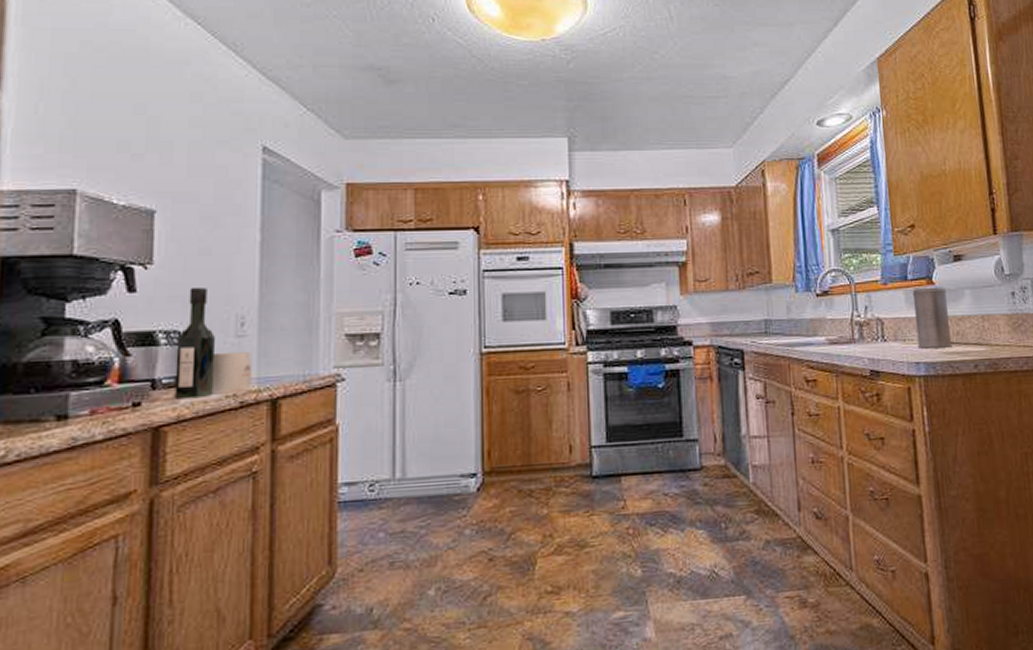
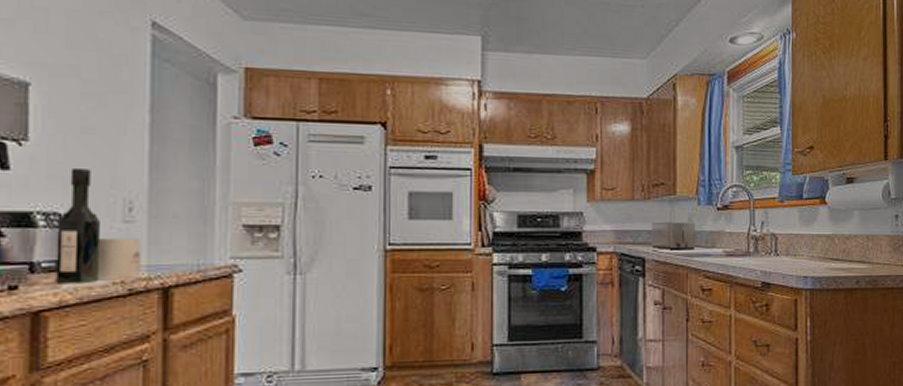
toaster: none [747,310,797,341] -> present [651,221,696,250]
canister: present [912,287,952,350] -> none [806,206,838,265]

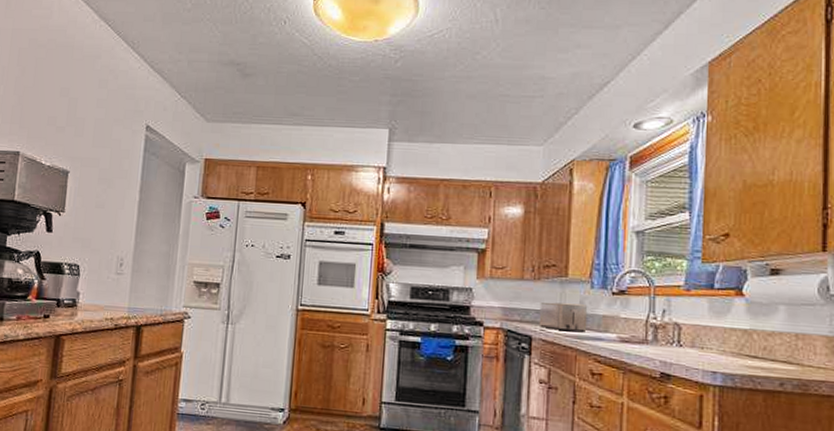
bottle: present [56,167,100,284] -> none [71,232,102,318]
mug: present [96,237,141,281] -> none [96,284,126,318]

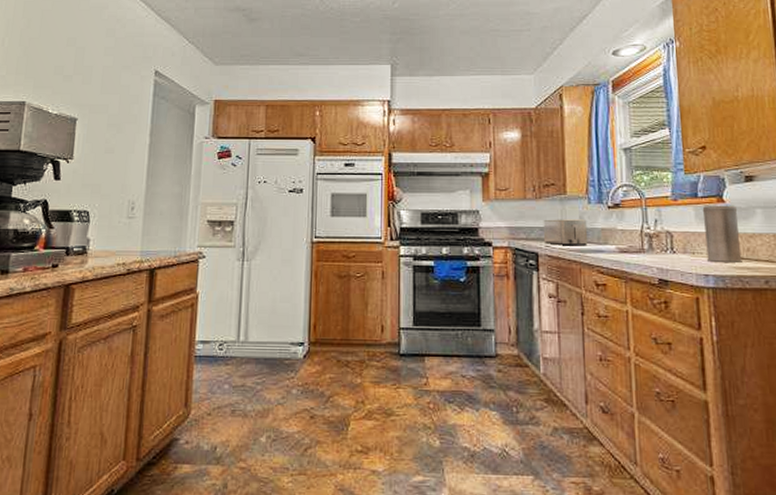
canister: none [717,298,758,363] -> present [702,205,742,264]

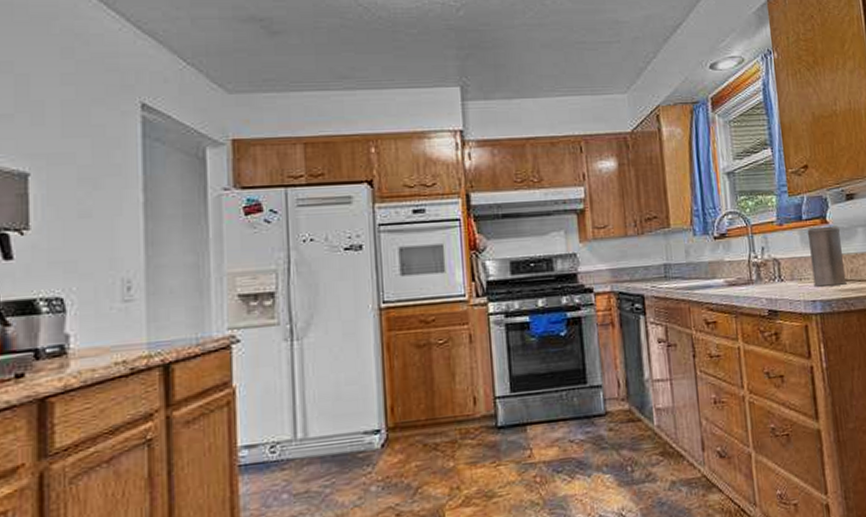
toaster: present [543,219,588,246] -> none [647,253,696,285]

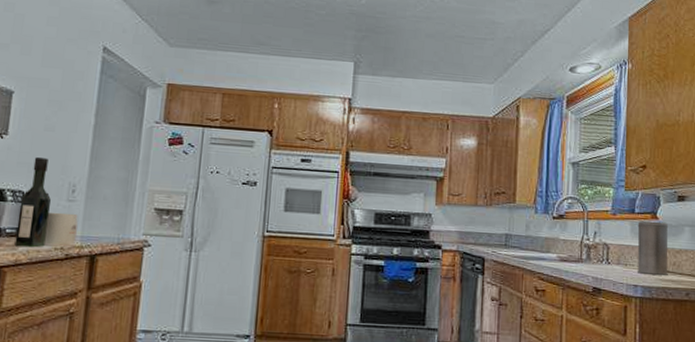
bottle: none [59,251,101,369] -> present [14,156,51,248]
mug: none [98,316,141,362] -> present [43,212,78,247]

